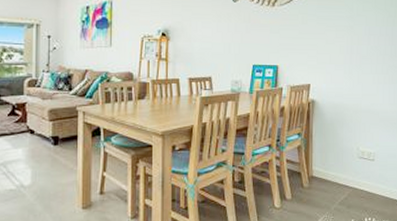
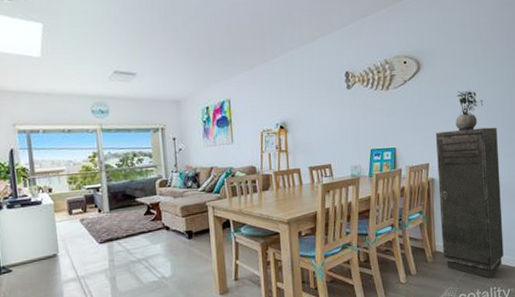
storage cabinet: none [318,52,380,208] -> present [435,127,504,278]
potted plant: none [338,12,367,55] -> present [455,88,484,132]

